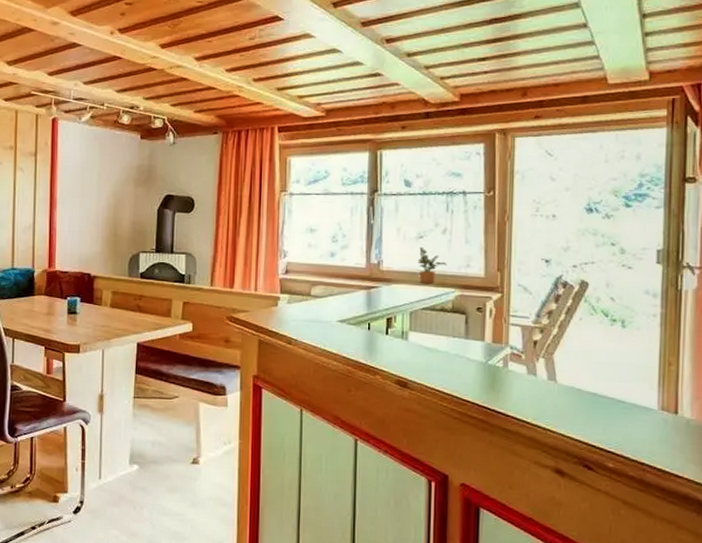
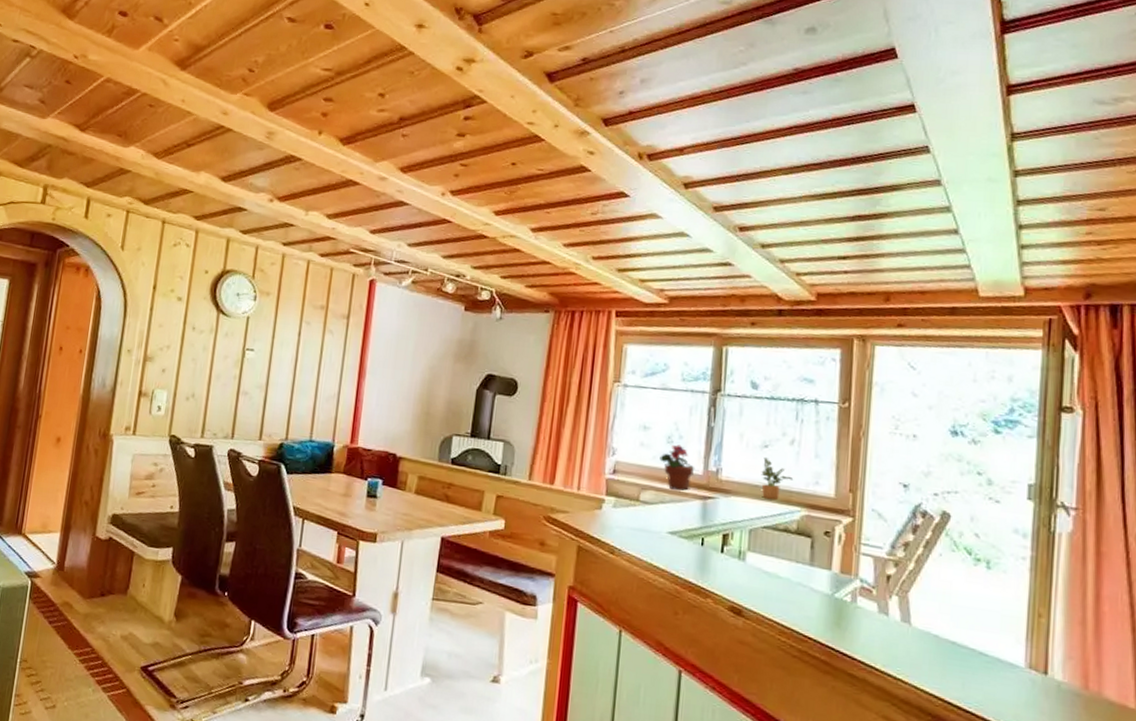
potted flower: none [326,243,359,283] -> present [659,444,695,490]

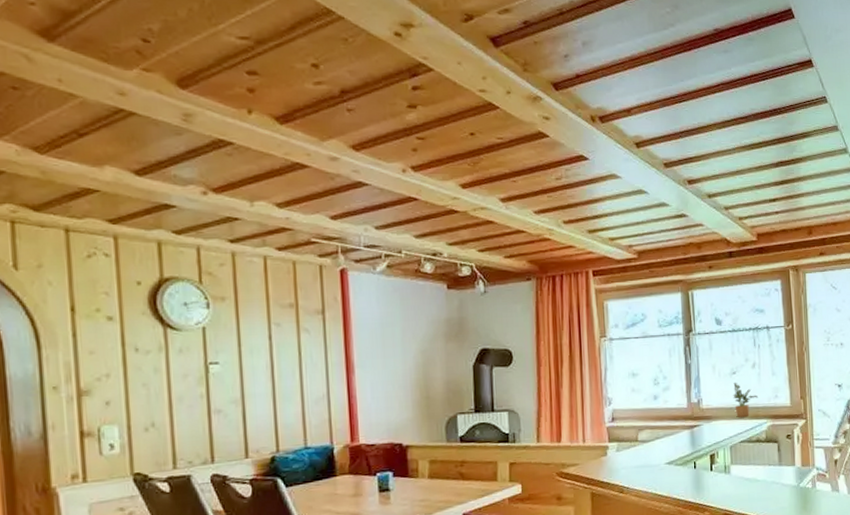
potted flower: present [659,444,695,490] -> none [650,385,681,425]

